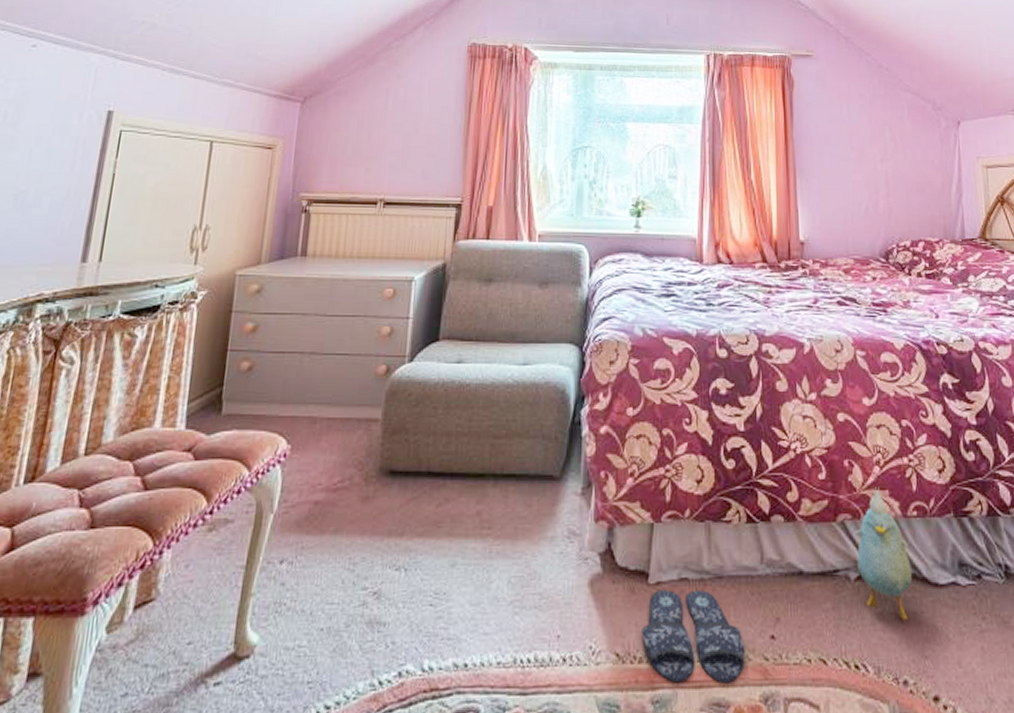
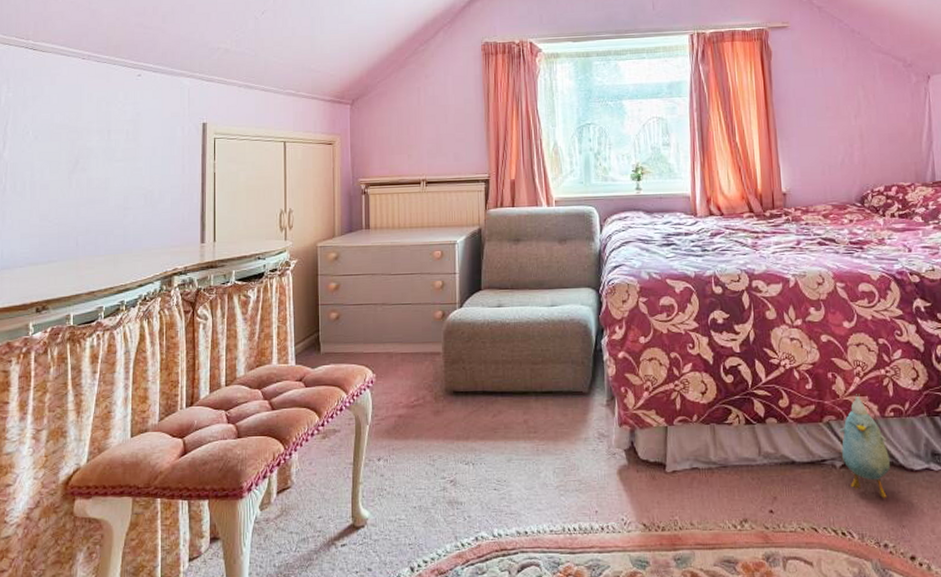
slippers: present [642,588,745,684] -> none [663,476,749,546]

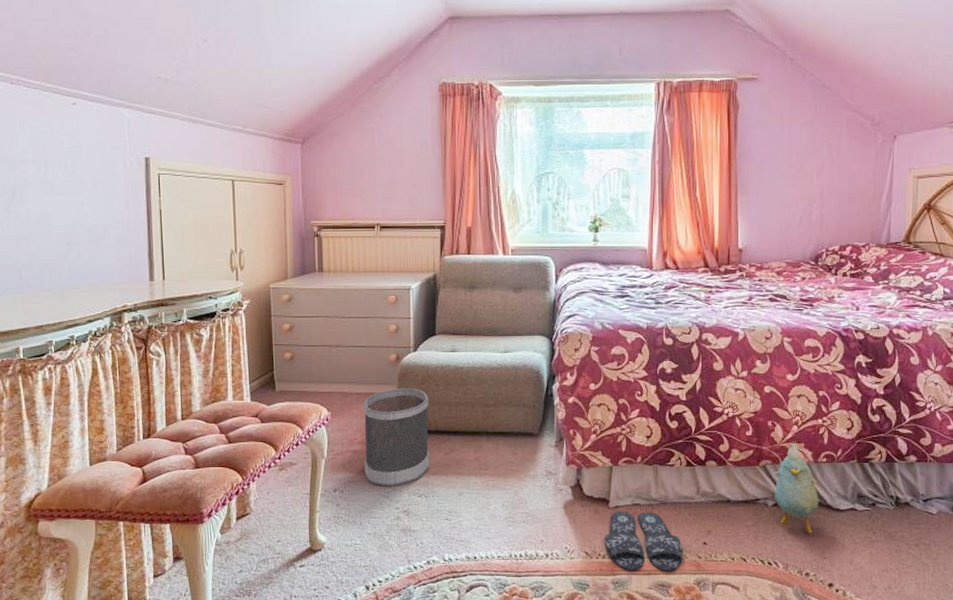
wastebasket: none [409,346,477,454] -> present [364,387,429,487]
slippers: none [663,476,749,546] -> present [604,510,683,572]

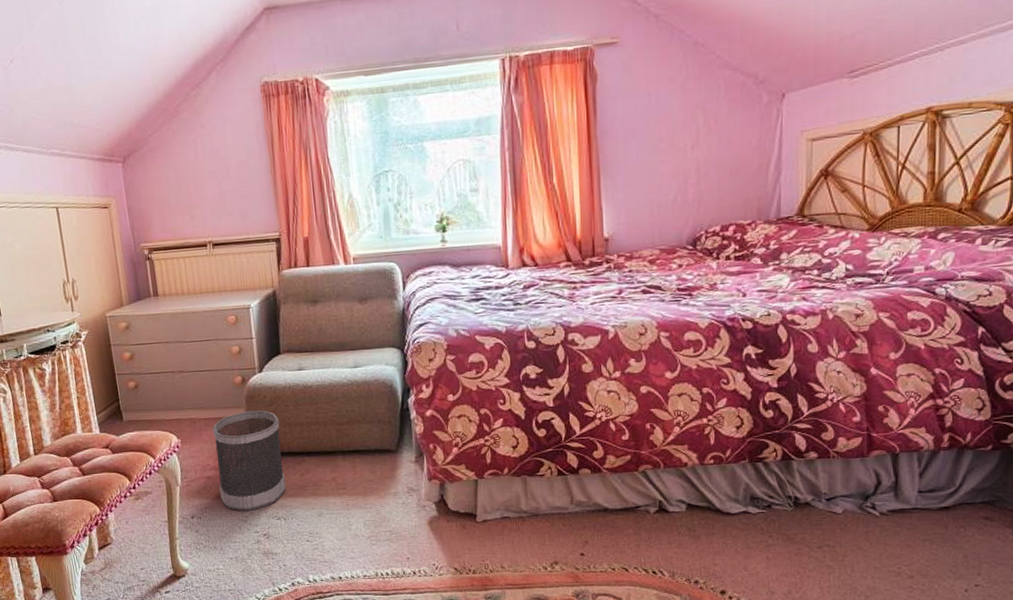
slippers: present [604,510,683,572] -> none [474,524,559,586]
plush toy: present [774,441,818,534] -> none [655,443,706,541]

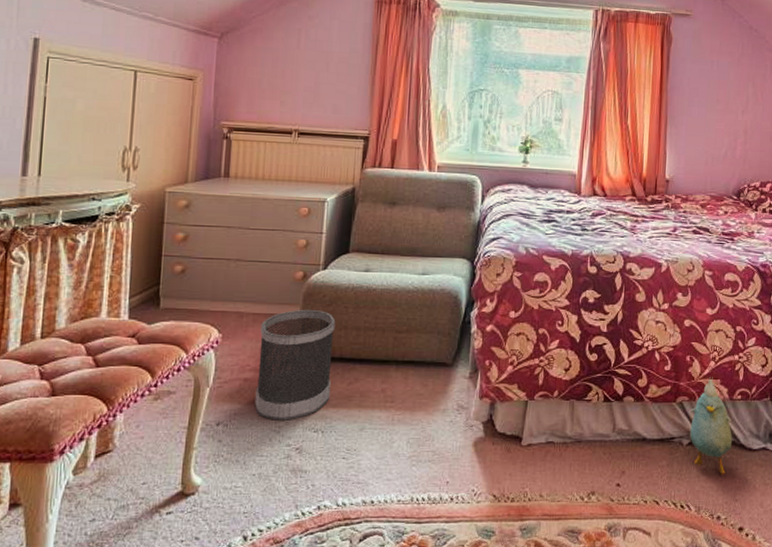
plush toy: none [655,443,706,541] -> present [690,377,732,475]

